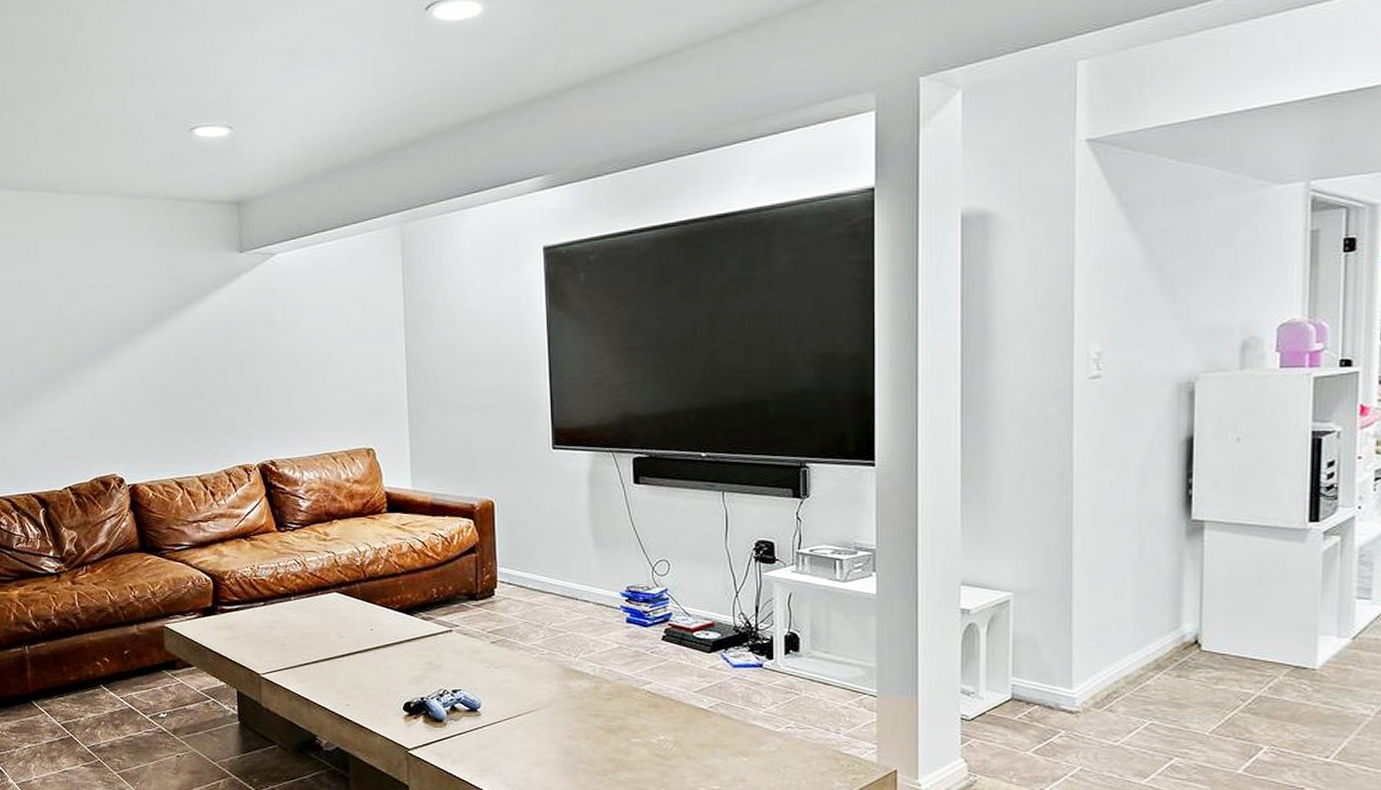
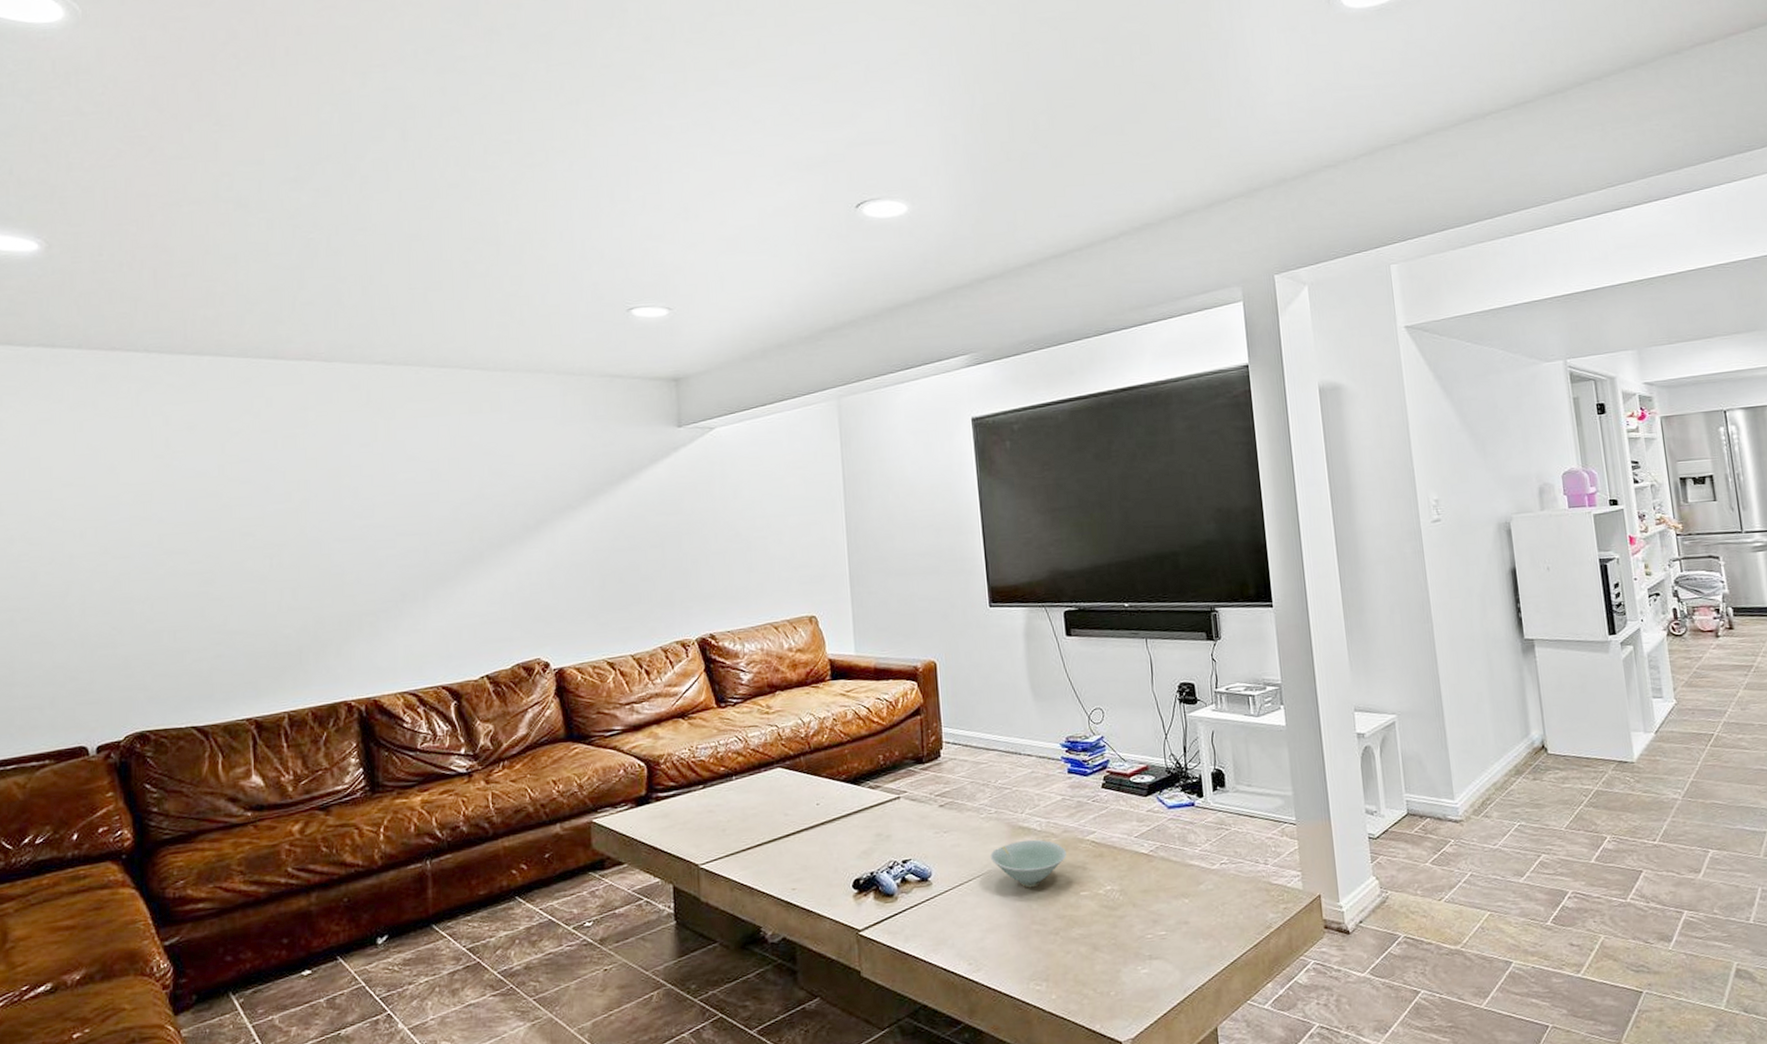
bowl: none [541,683,619,729] -> present [991,839,1066,888]

